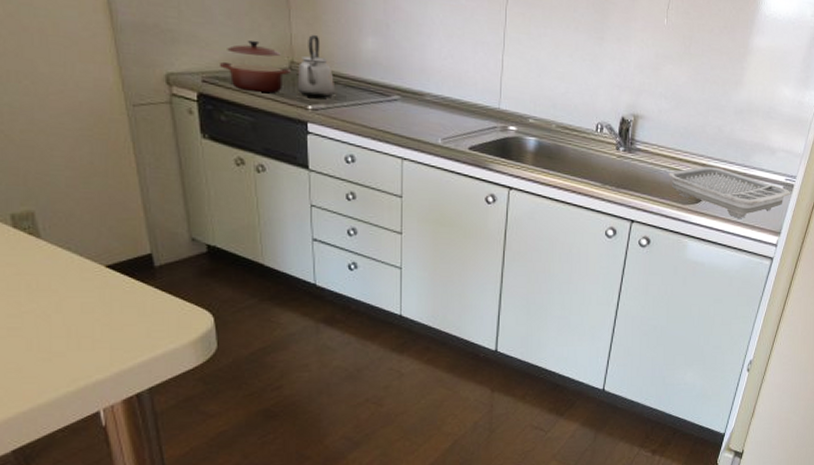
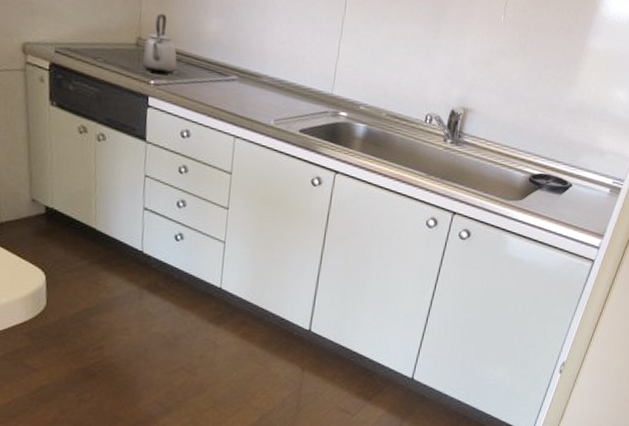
saucepan: present [219,39,290,94] -> none [71,15,137,67]
dish rack: present [669,166,791,218] -> none [494,163,618,218]

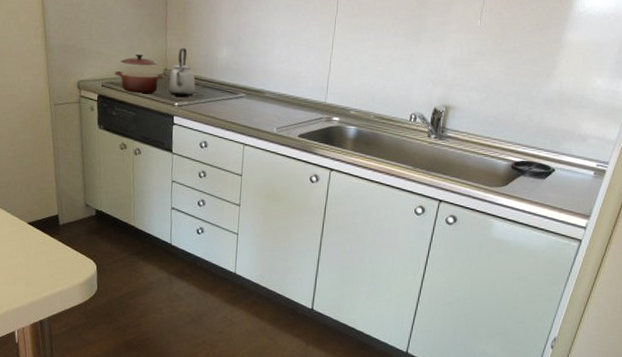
saucepan: none [71,15,137,67] -> present [114,53,164,94]

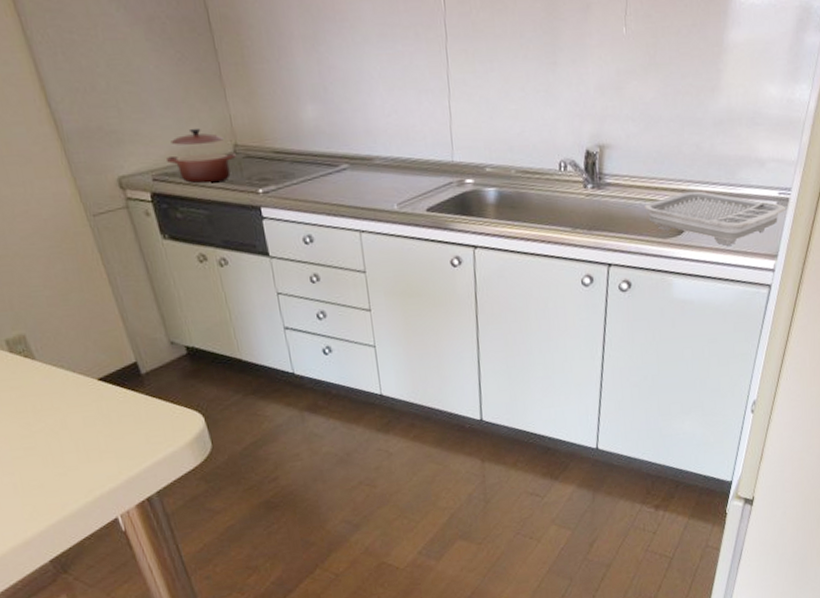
kettle: present [168,47,196,97] -> none [242,111,284,180]
dish rack: none [477,152,603,201] -> present [645,191,787,246]

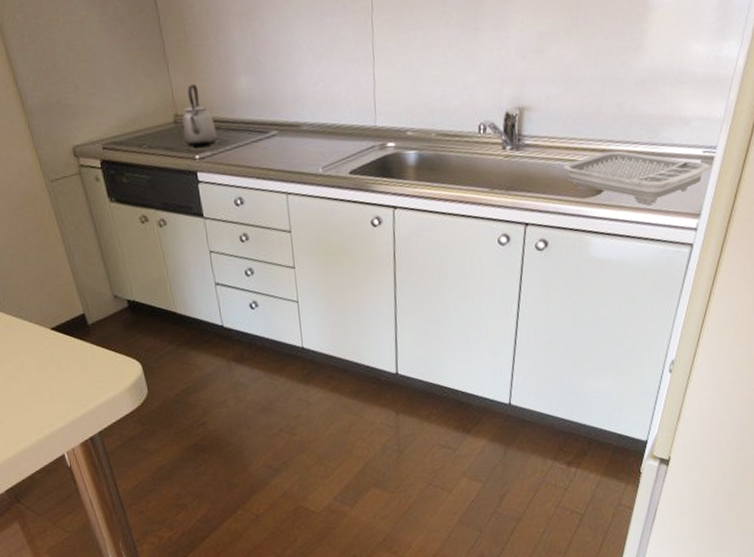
saucepan: present [165,128,236,184] -> none [114,100,176,152]
kettle: none [242,111,284,180] -> present [182,83,218,147]

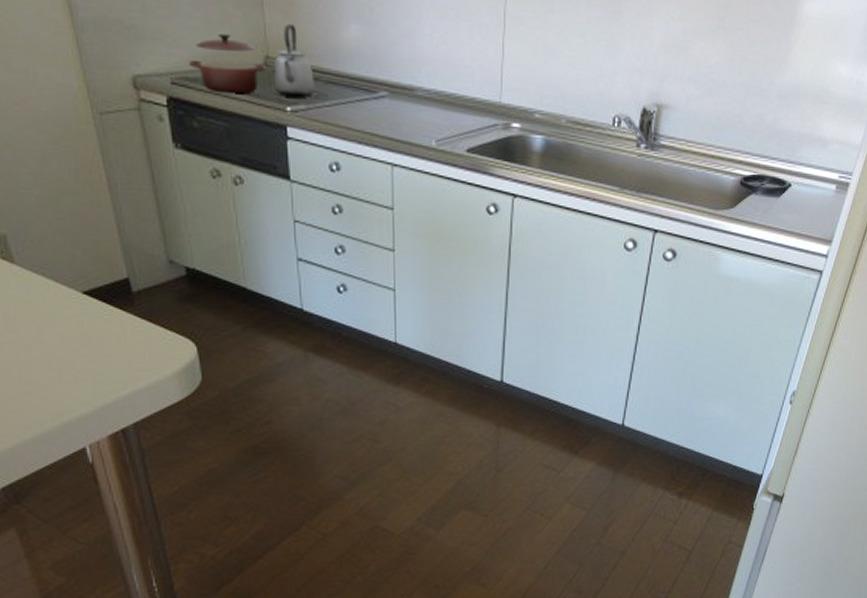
saucepan: none [114,100,176,152] -> present [188,33,266,95]
dish rack: present [563,150,711,205] -> none [699,164,846,225]

